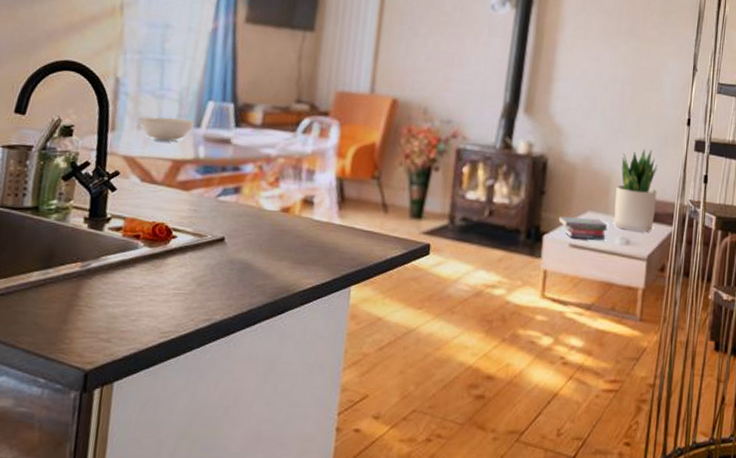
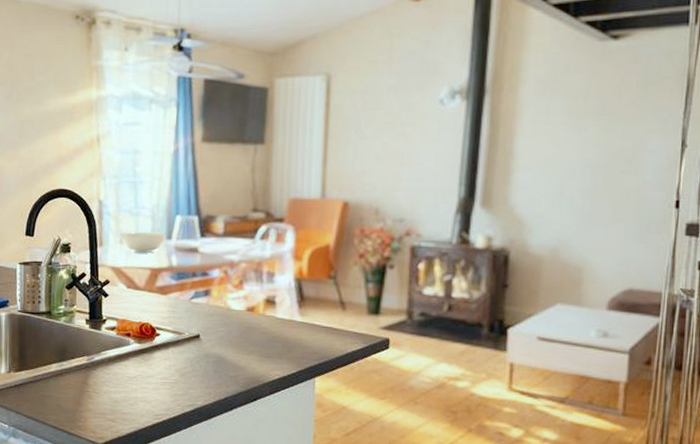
books: present [558,216,608,241] -> none [524,310,581,333]
planter: present [614,149,658,233] -> none [588,236,640,324]

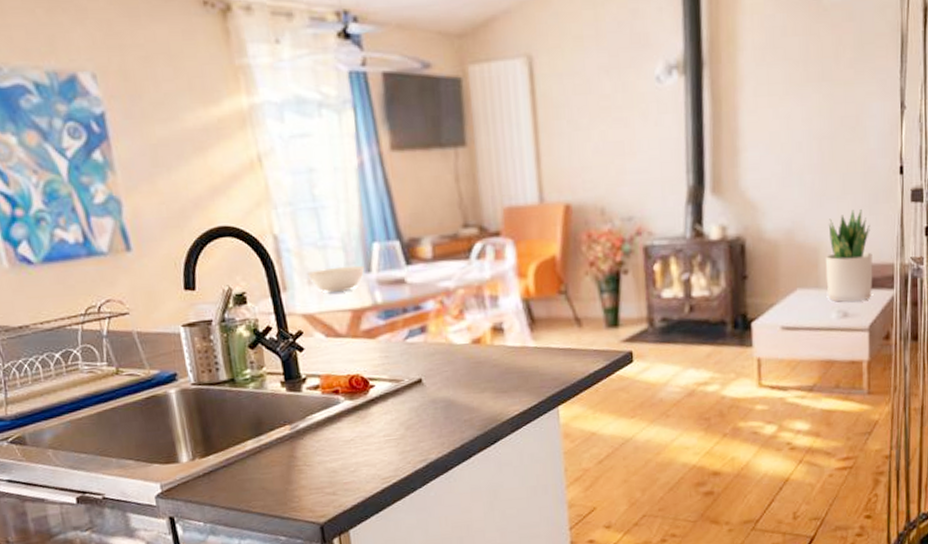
planter: none [588,236,640,324] -> present [825,209,873,303]

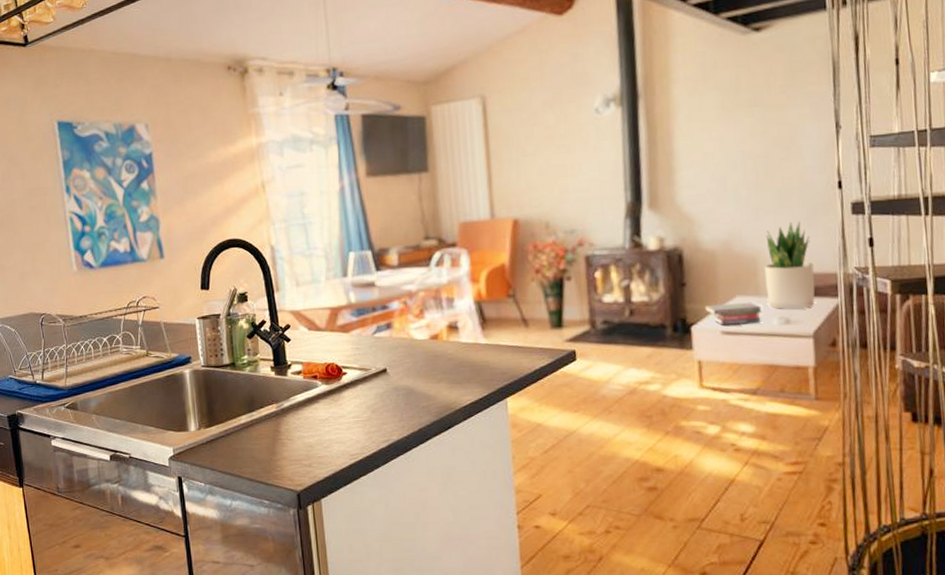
bowl: present [307,265,365,293] -> none [296,271,342,293]
books: none [765,295,821,321] -> present [704,302,762,326]

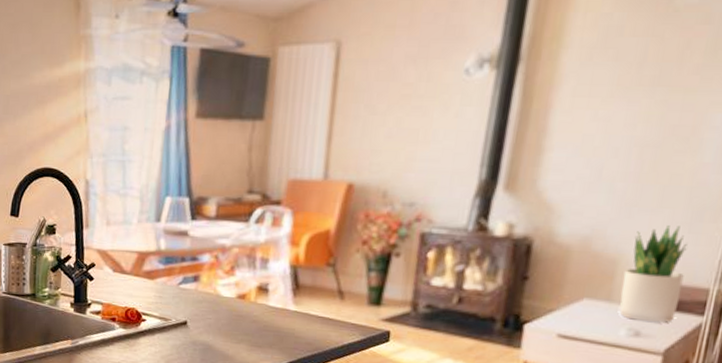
books: present [704,302,762,326] -> none [544,304,611,332]

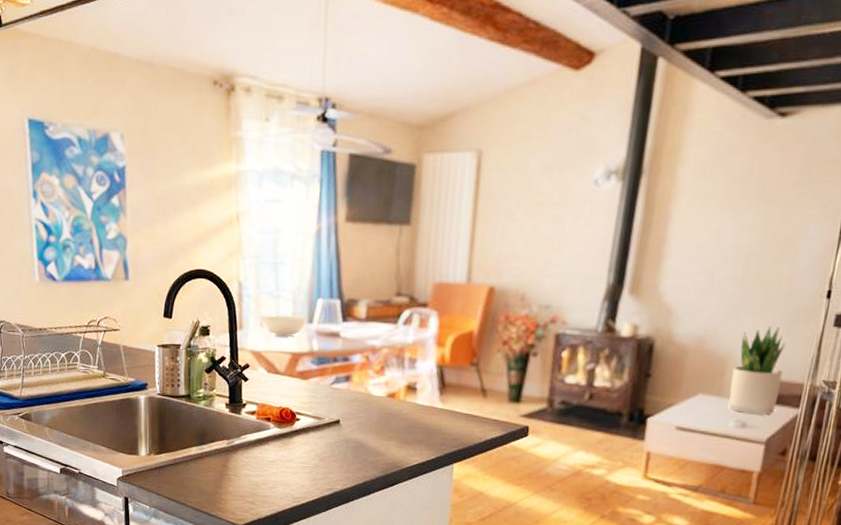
bowl: none [107,213,156,235] -> present [261,315,308,336]

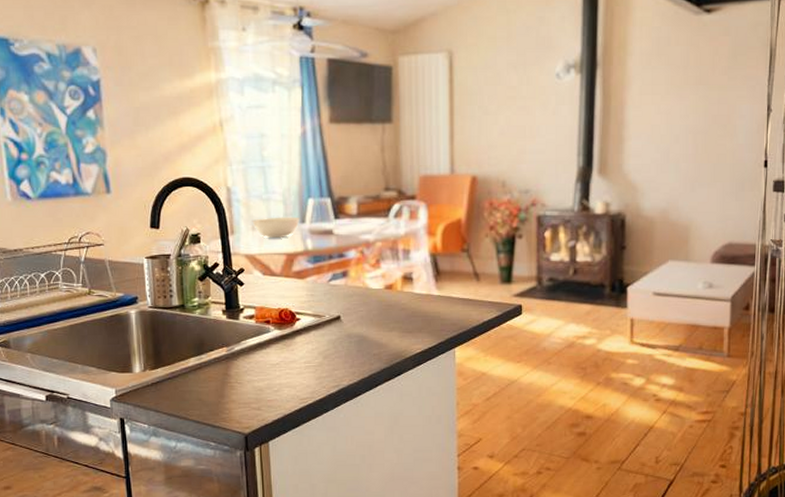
planter: present [729,327,786,415] -> none [695,195,737,276]

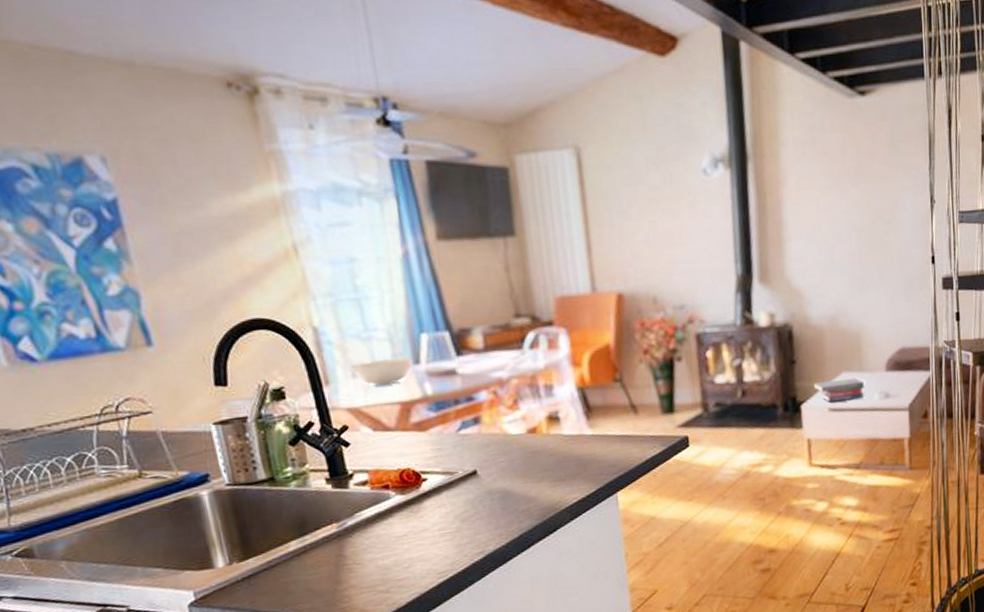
books: none [640,266,690,288] -> present [813,377,865,403]

